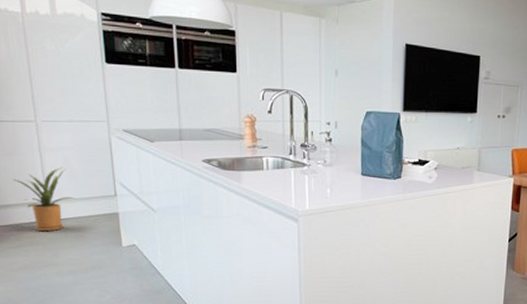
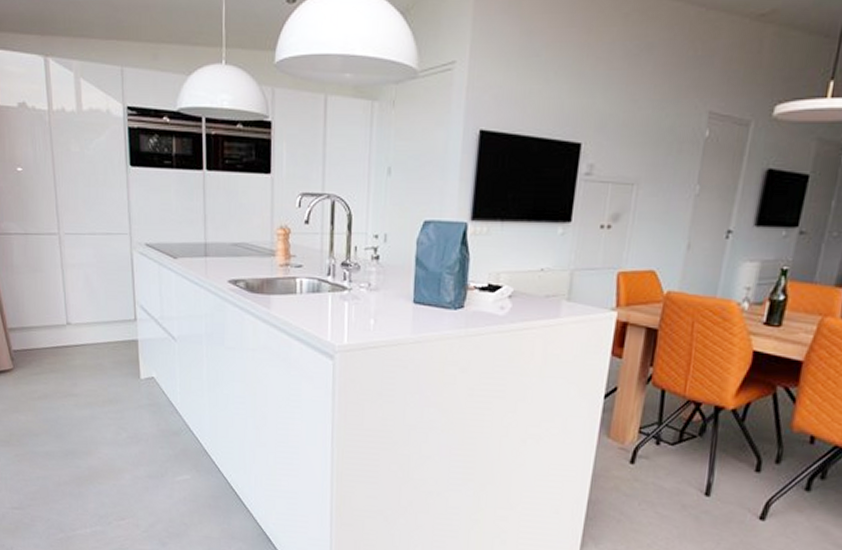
house plant: present [13,167,76,231] -> none [35,286,95,358]

